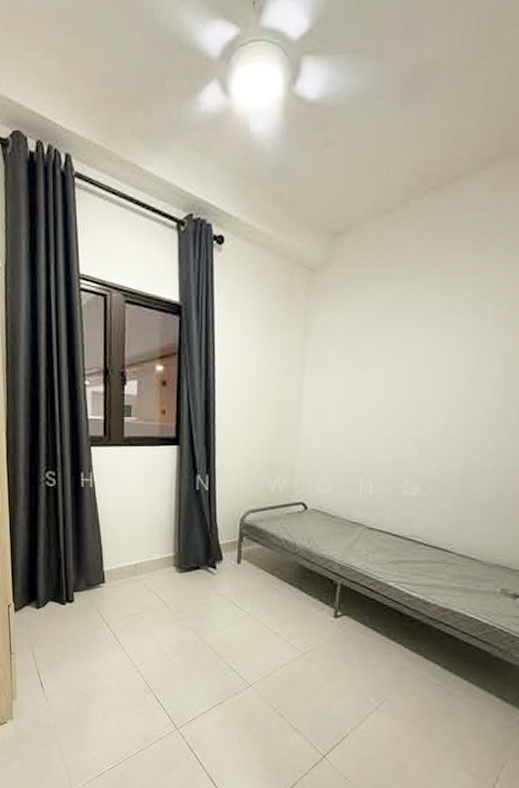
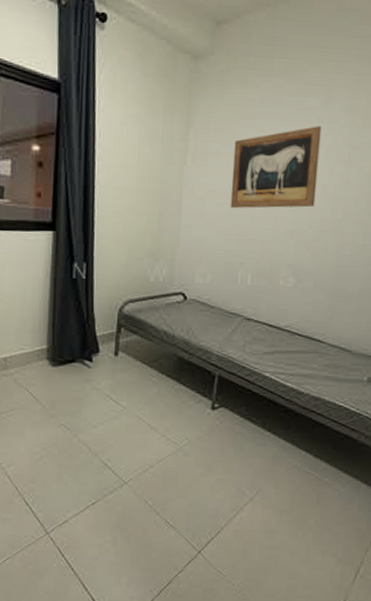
wall art: none [350,331,446,418] -> present [230,126,322,209]

